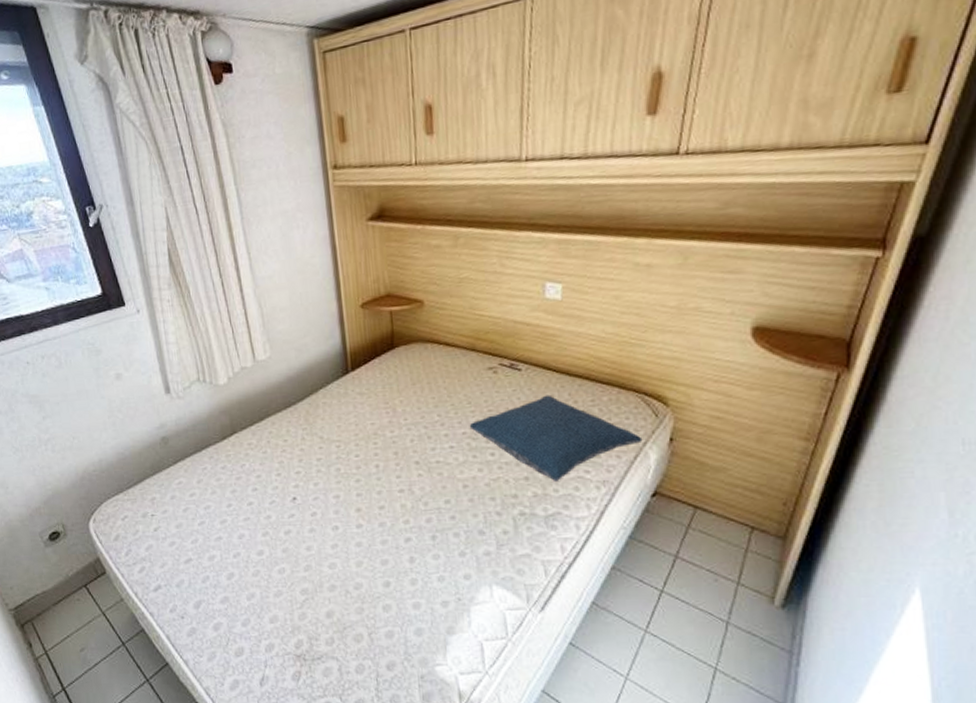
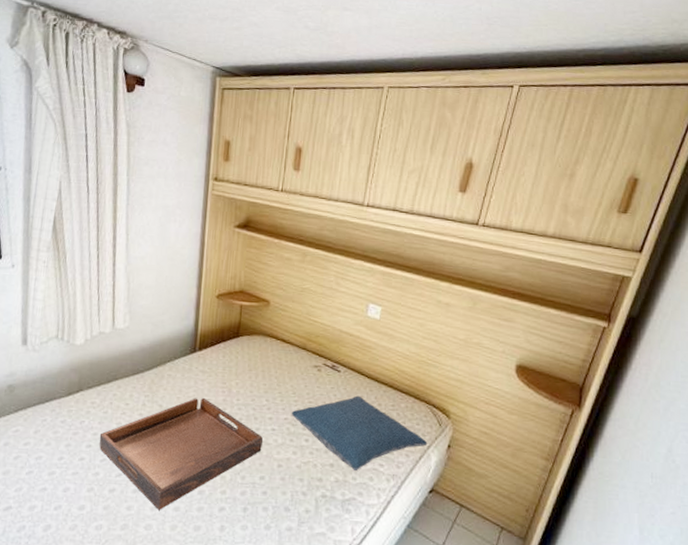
serving tray: none [263,422,442,547] -> present [99,397,263,510]

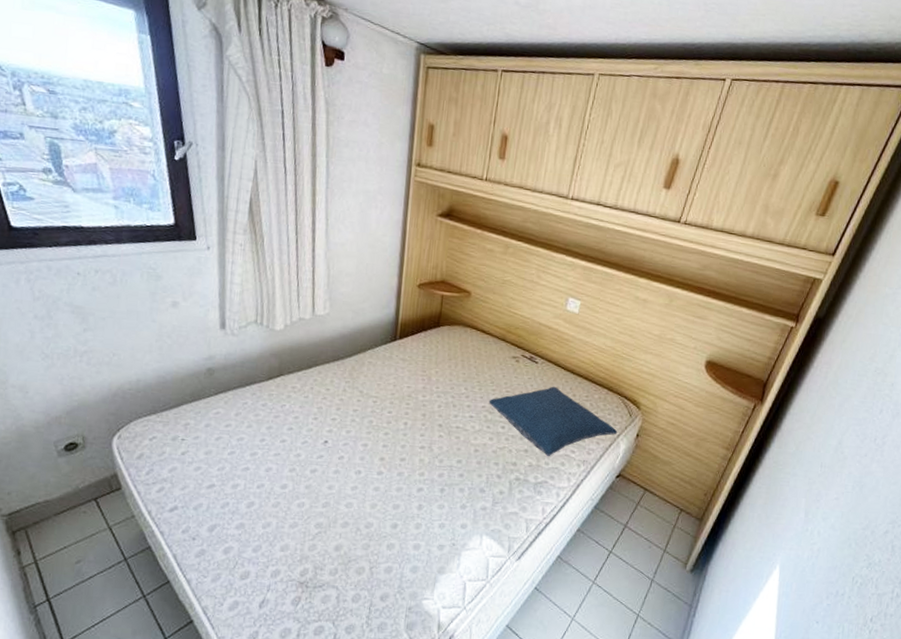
serving tray: present [99,397,263,510] -> none [300,384,461,490]

